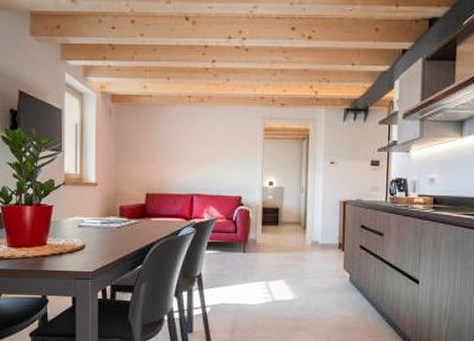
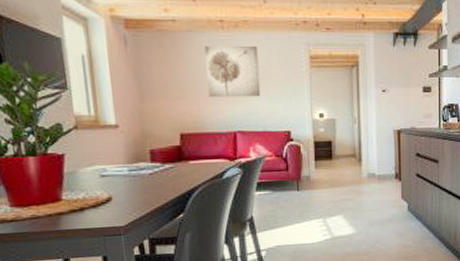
wall art: none [173,117,218,164] -> present [204,45,261,98]

